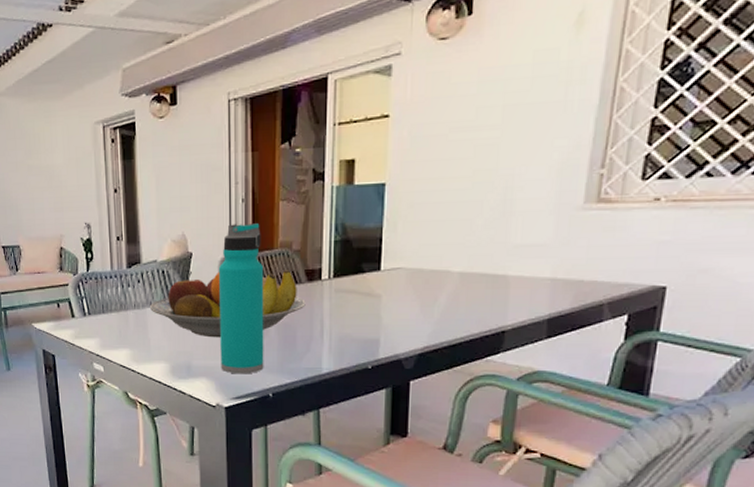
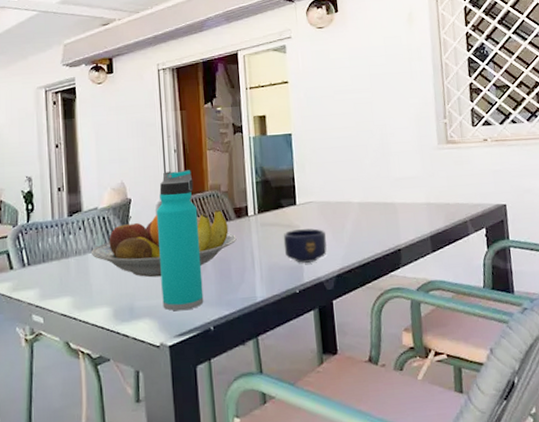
mug: none [359,299,412,337] -> present [283,228,327,263]

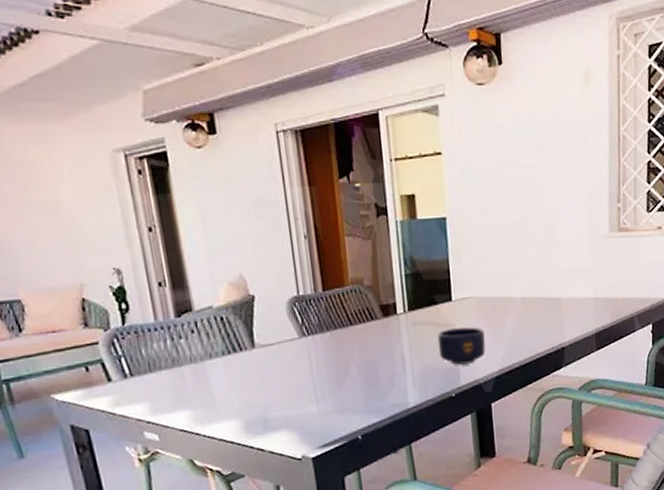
fruit bowl: present [92,209,237,278] -> none [210,306,384,386]
water bottle: present [156,170,204,311] -> none [286,260,349,421]

